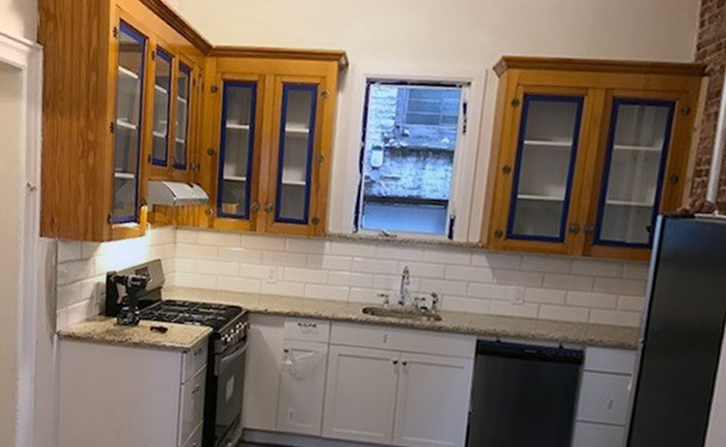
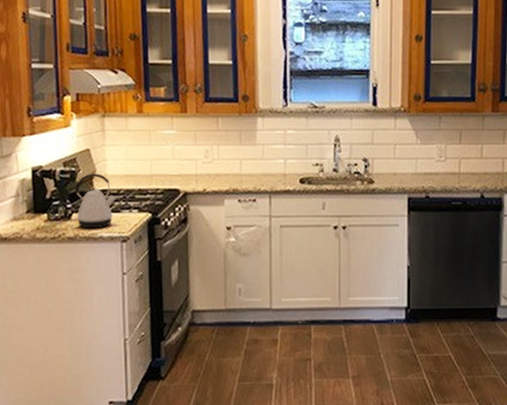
kettle: none [140,283,182,337] -> present [74,173,117,229]

